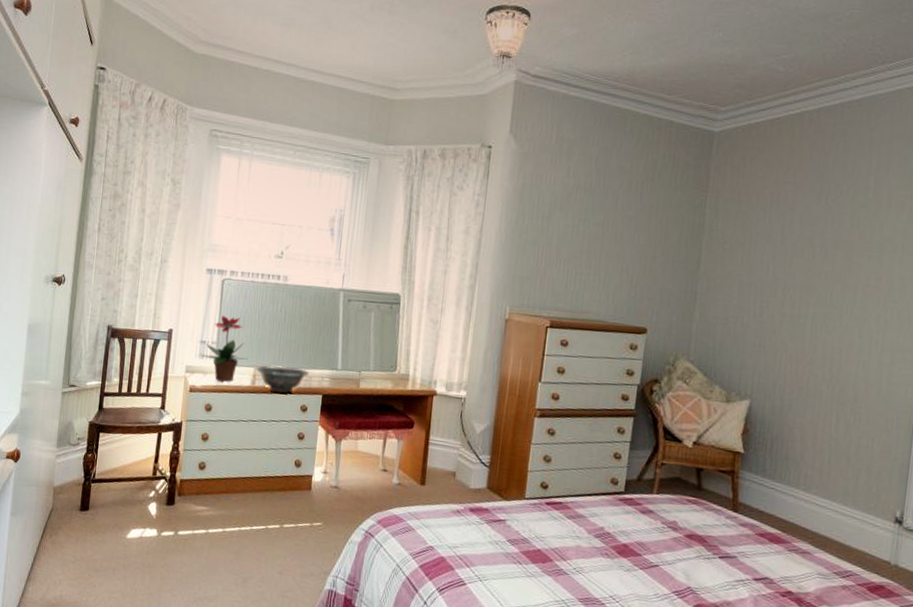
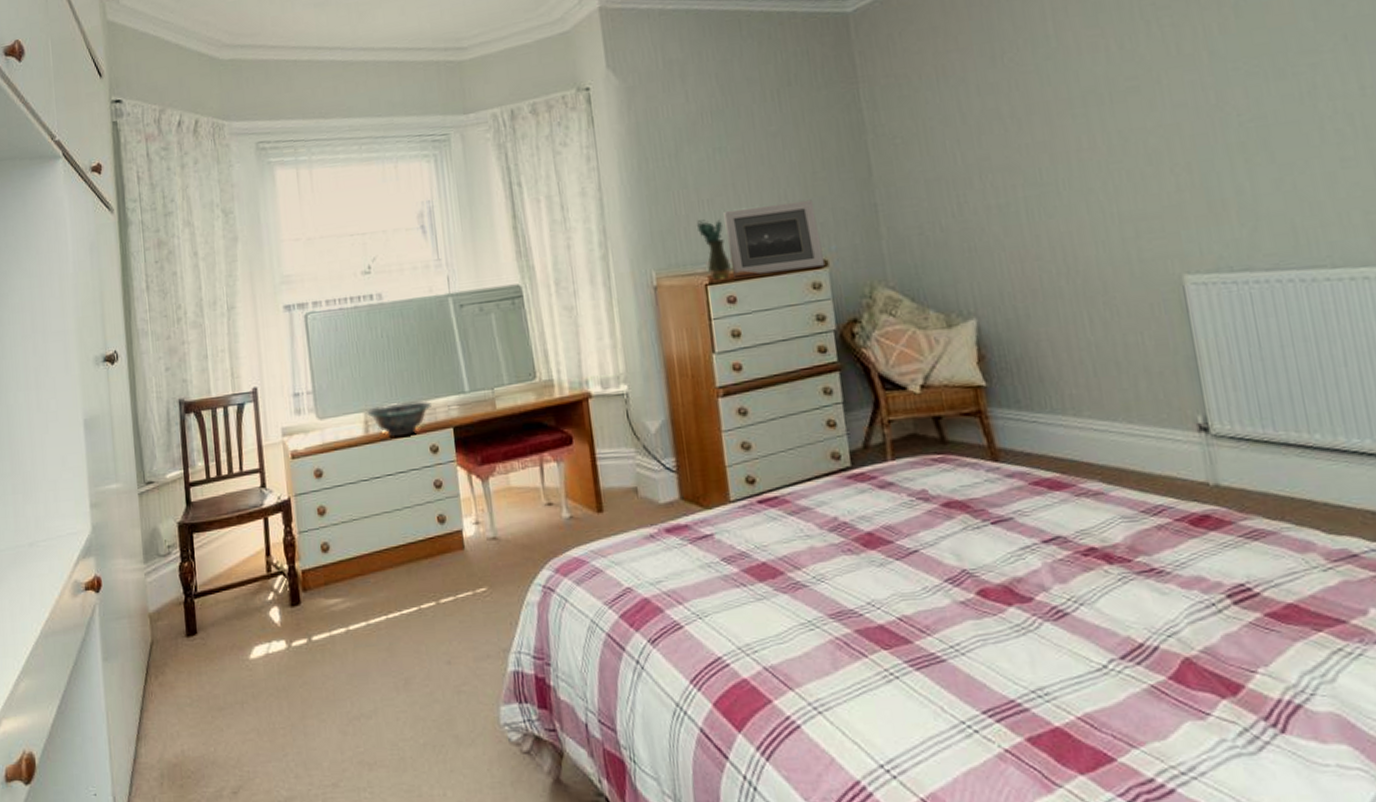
potted flower: present [202,315,248,382] -> none [298,356,355,438]
vase: none [550,274,571,327] -> present [696,219,731,282]
picture frame: none [570,271,648,333] -> present [723,199,826,279]

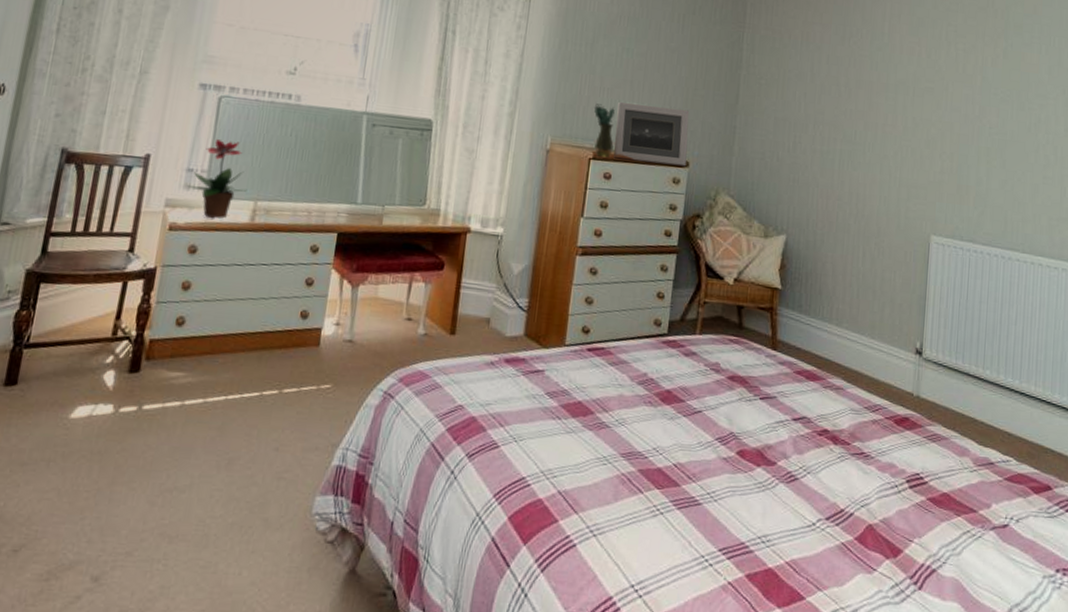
potted flower: none [298,356,355,438] -> present [187,138,248,219]
decorative bowl: present [366,400,431,436] -> none [256,198,322,231]

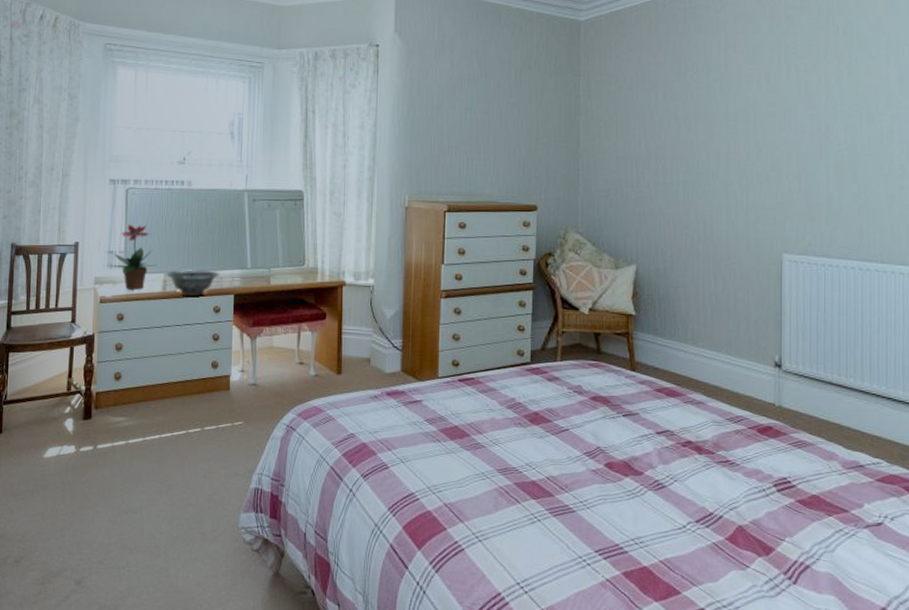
decorative bowl: none [256,198,322,231] -> present [165,269,219,295]
vase: present [593,103,615,159] -> none [444,161,465,210]
picture frame: present [613,101,690,167] -> none [466,157,535,211]

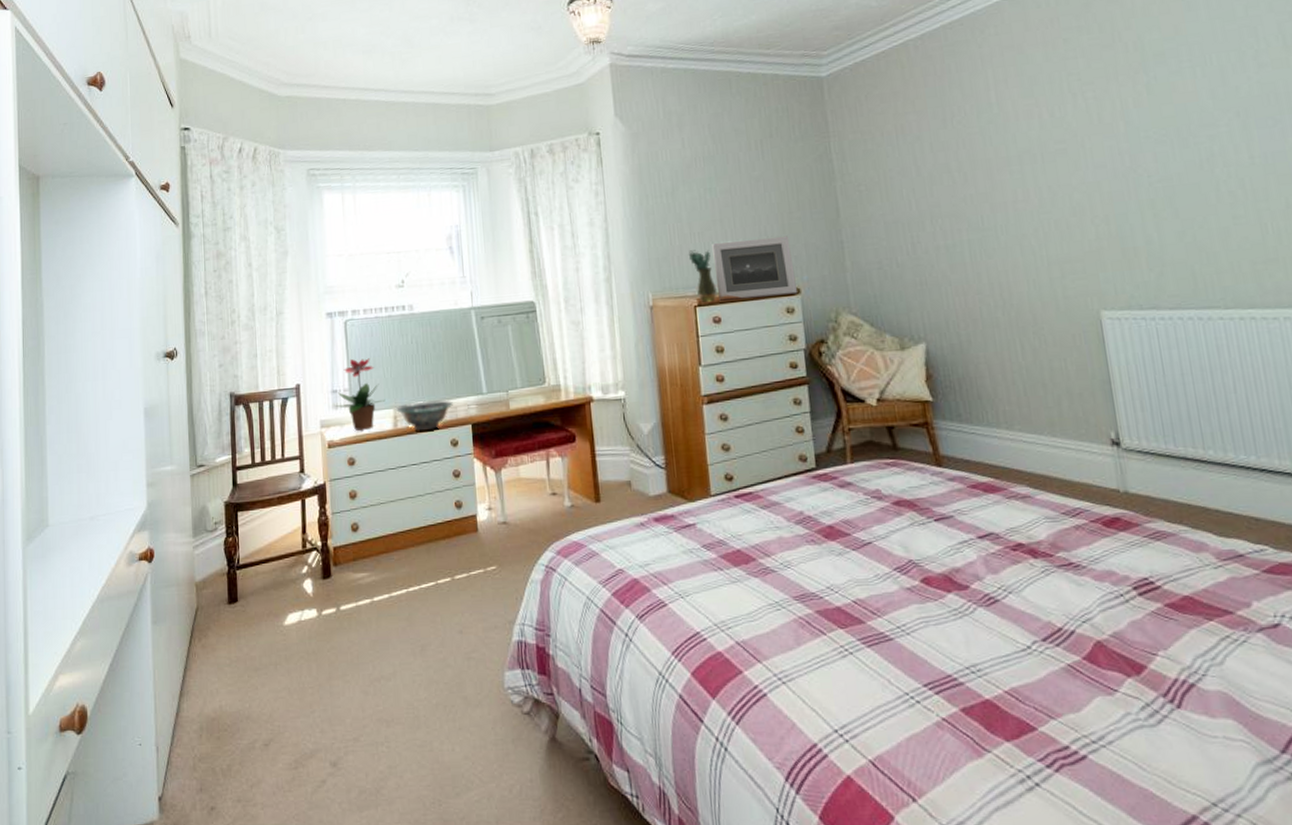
vase: none [444,161,465,210] -> present [688,250,717,304]
picture frame: none [466,157,535,211] -> present [712,235,798,302]

